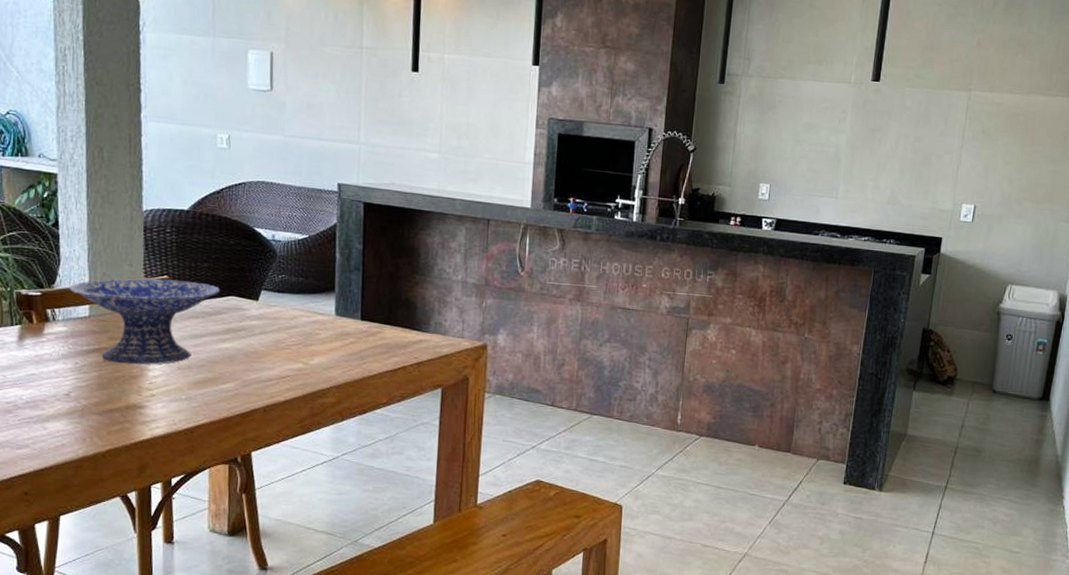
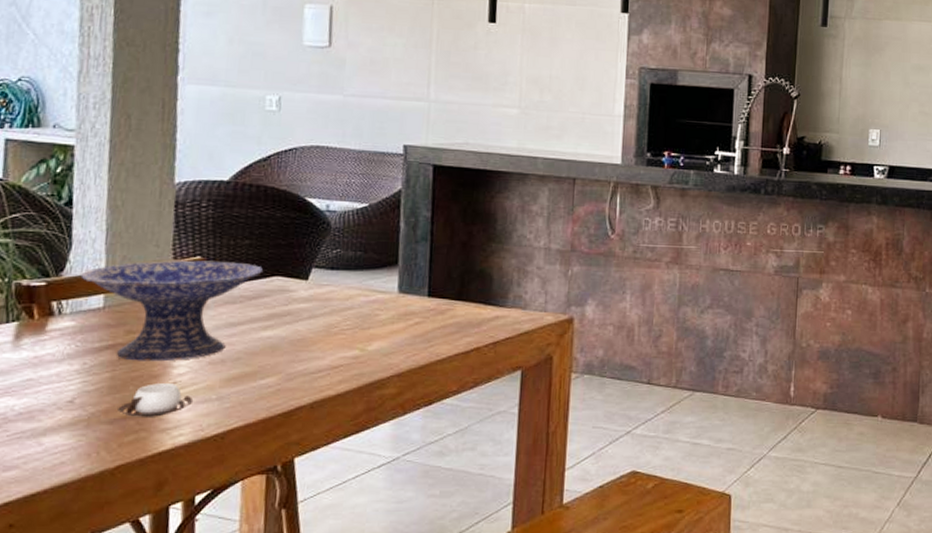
cup: none [105,383,167,412] -> present [118,383,194,417]

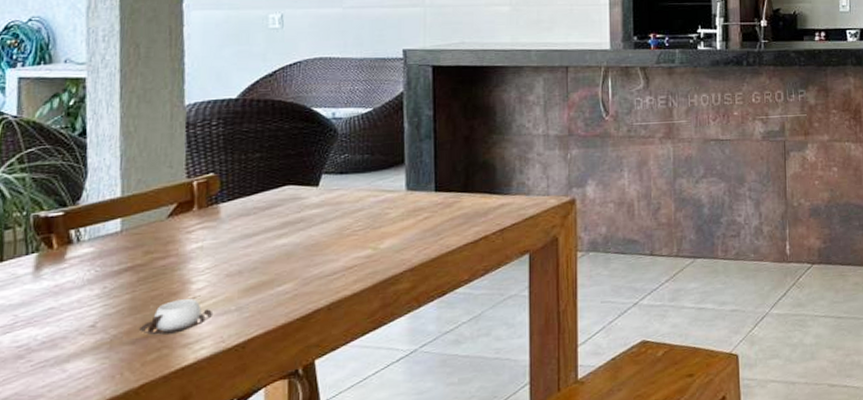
decorative bowl: present [80,260,264,362] -> none [97,175,275,281]

